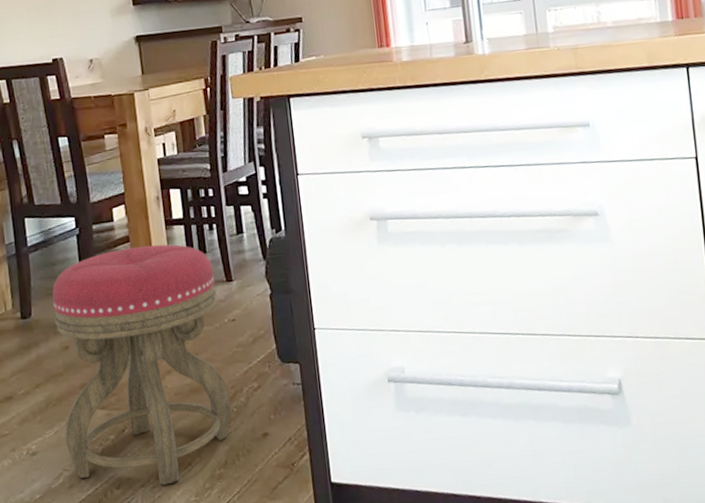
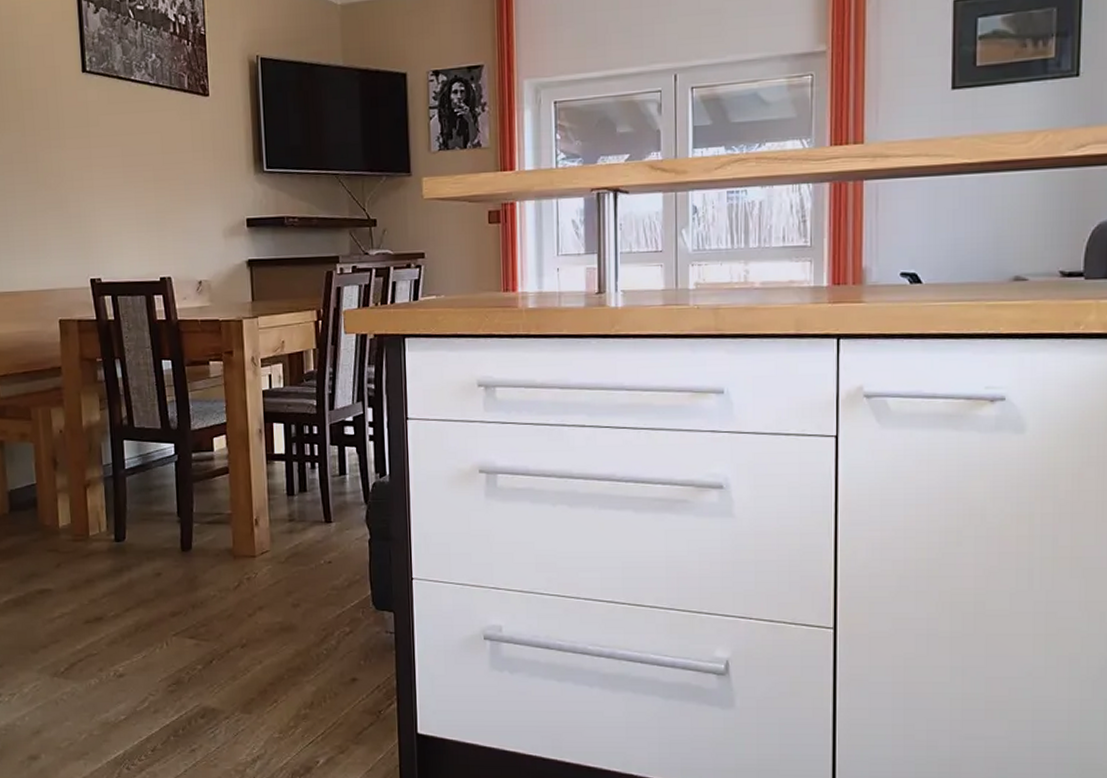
stool: present [52,244,231,485] -> none [147,478,321,719]

